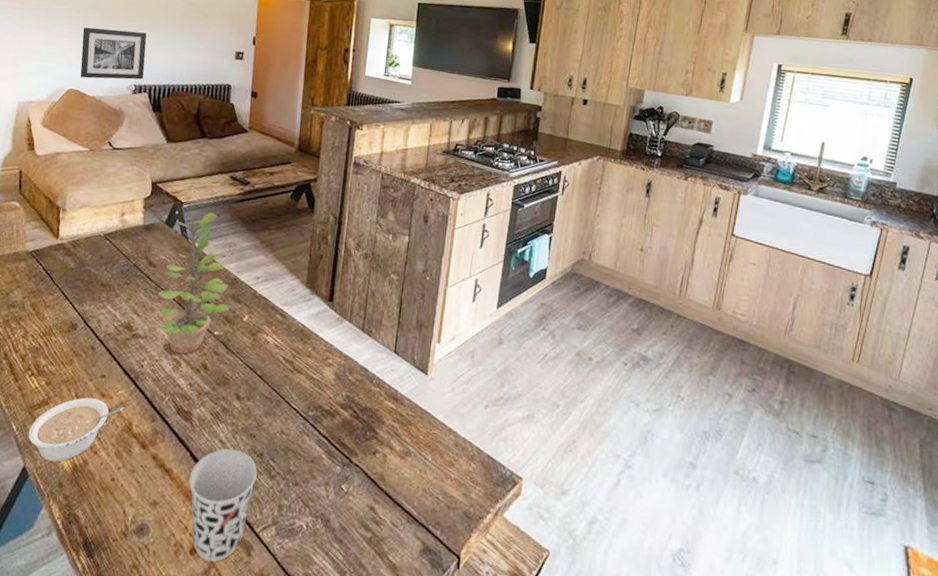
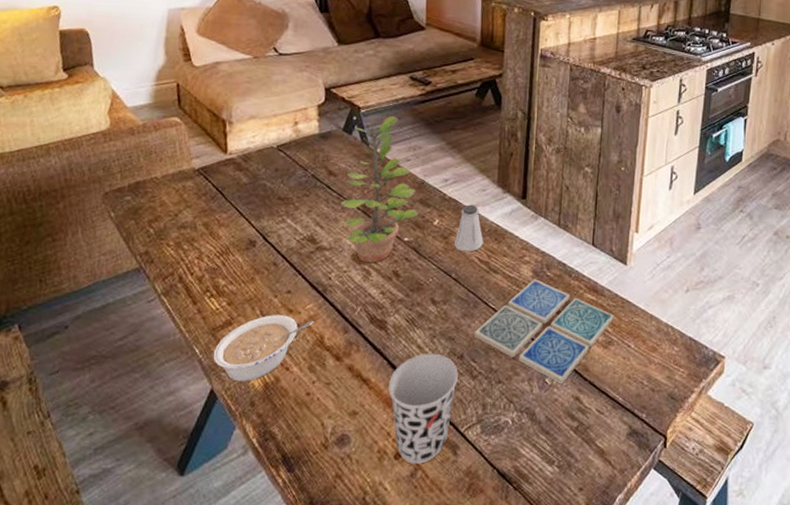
saltshaker: none [262,303,290,350] -> present [455,204,484,252]
drink coaster: none [274,382,413,493] -> present [473,279,614,385]

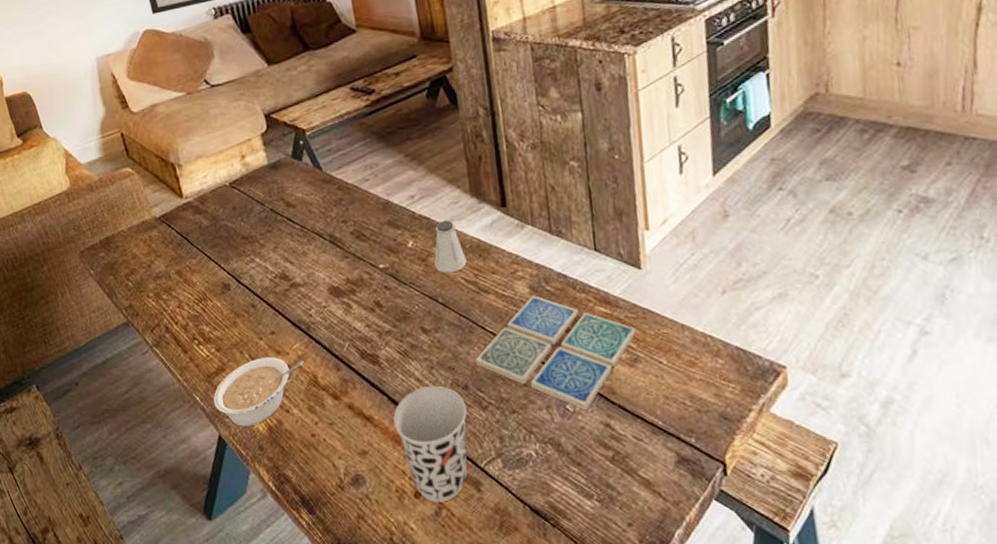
plant: present [340,115,419,262] -> none [303,133,389,295]

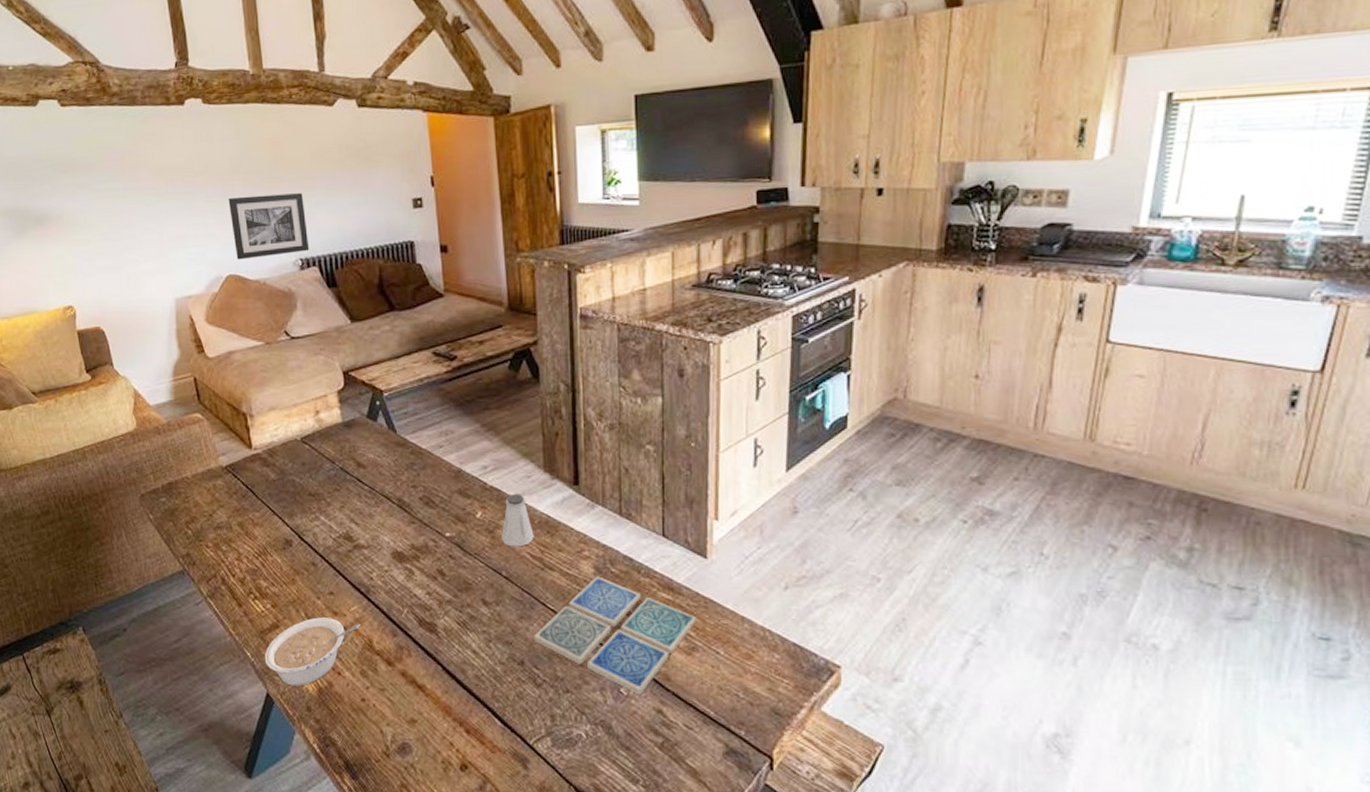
cup: present [393,385,467,502] -> none [446,658,520,777]

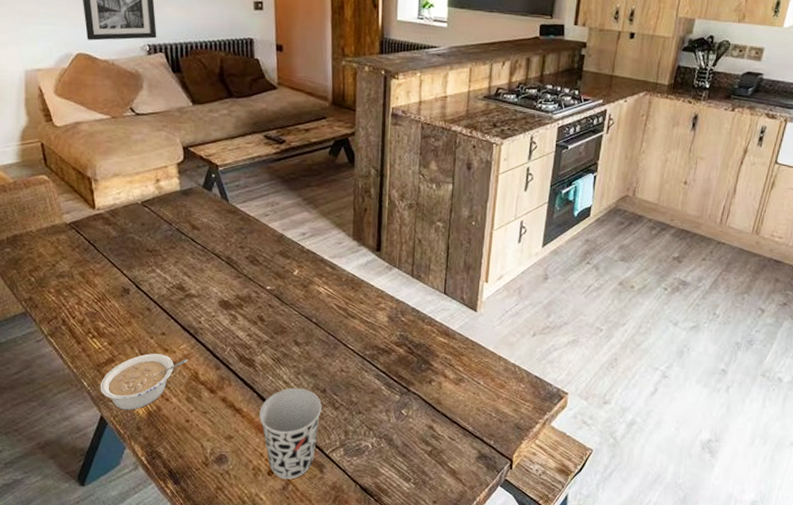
cup: none [446,658,520,777] -> present [259,387,322,480]
saltshaker: present [502,494,534,547] -> none [314,256,341,300]
drink coaster: present [533,576,696,695] -> none [334,324,465,415]

